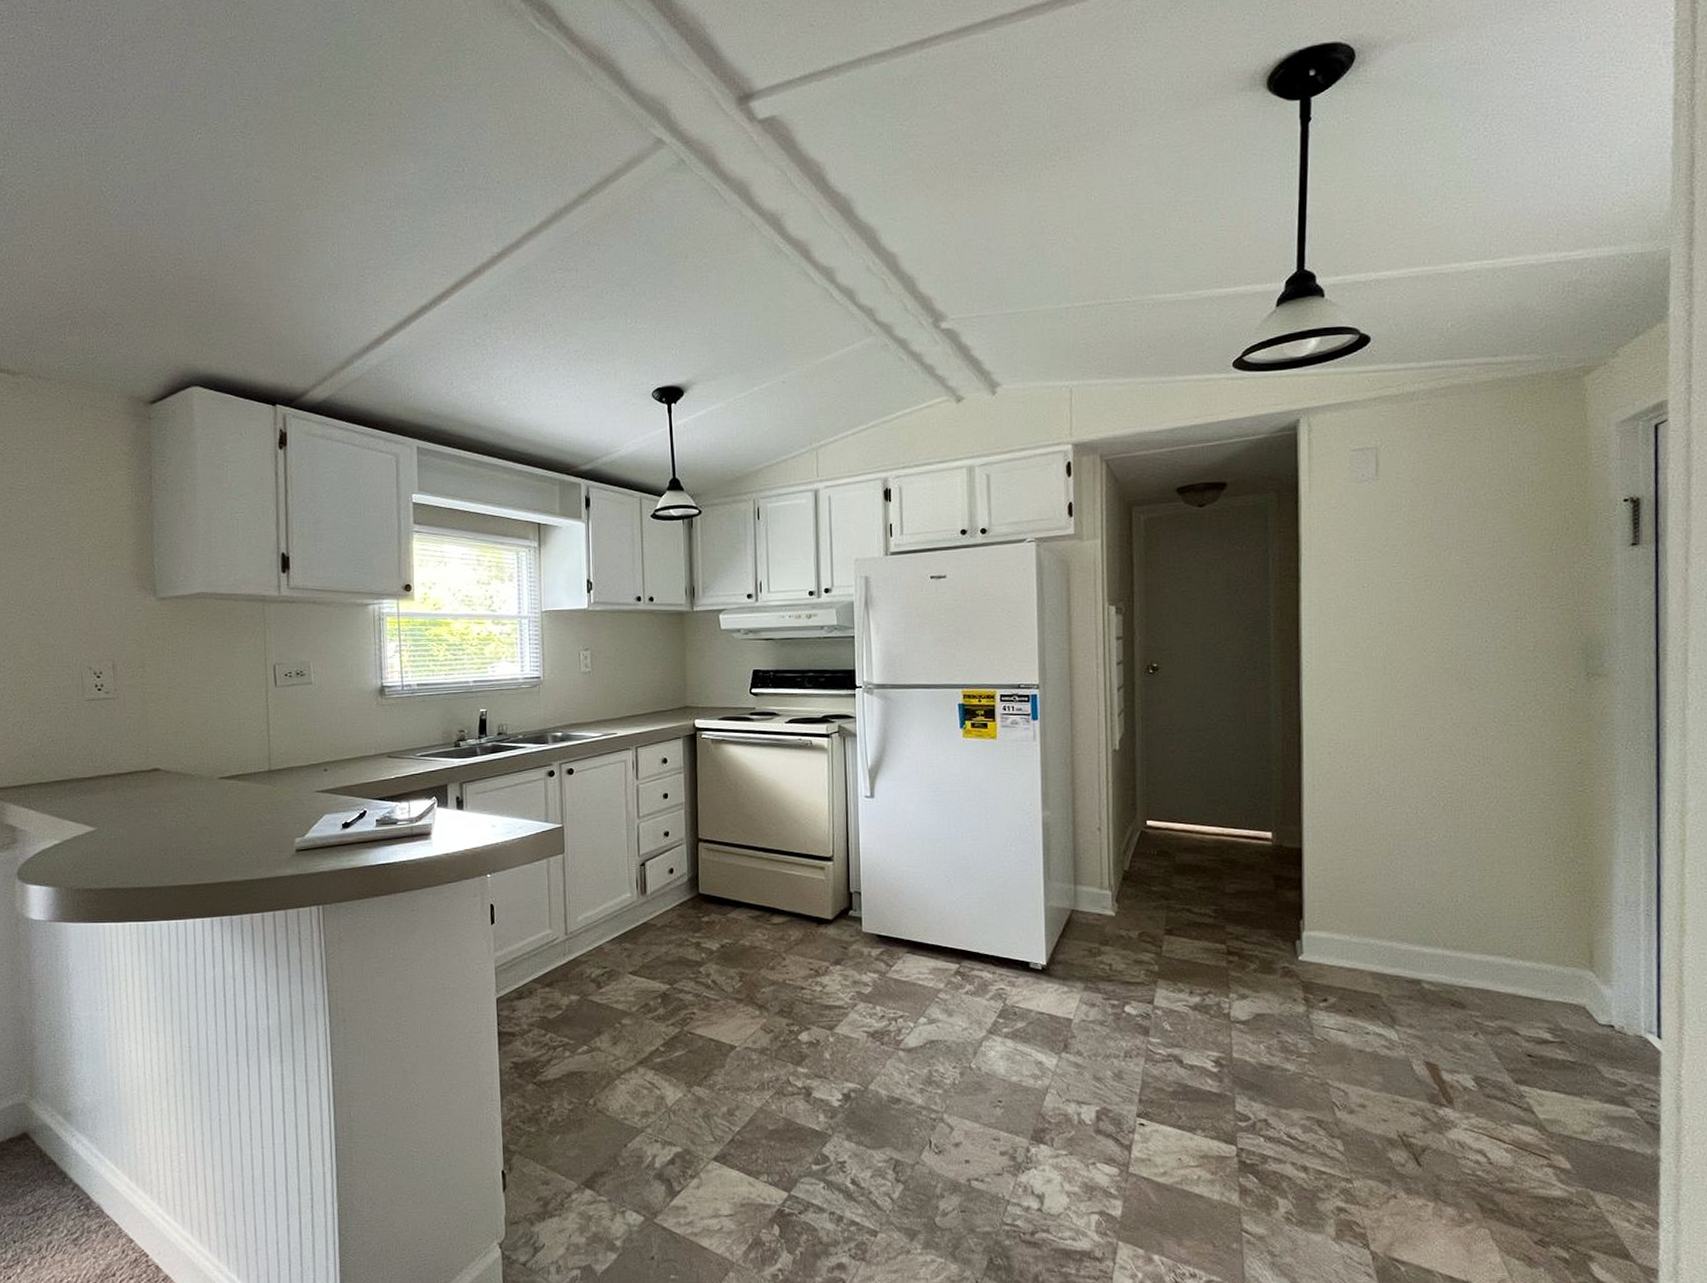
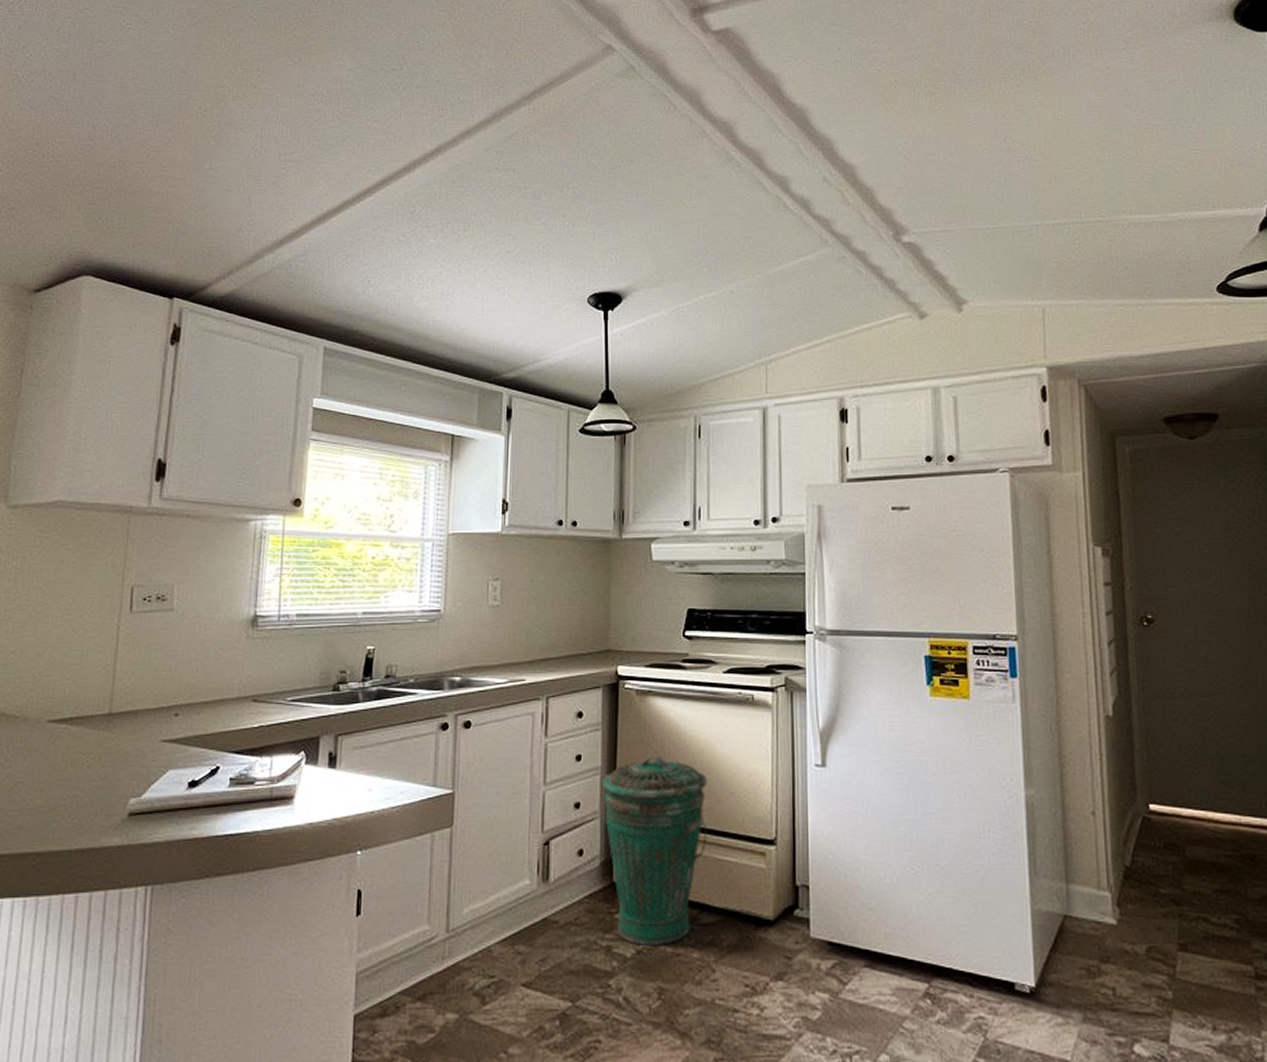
trash can: none [686,793,776,941] -> present [602,756,708,945]

